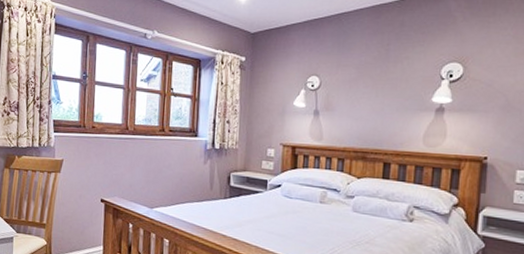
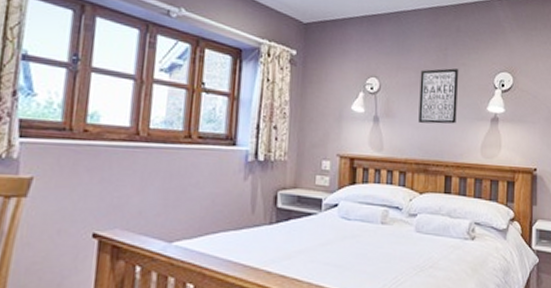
wall art: none [358,62,402,116] -> present [418,68,459,124]

